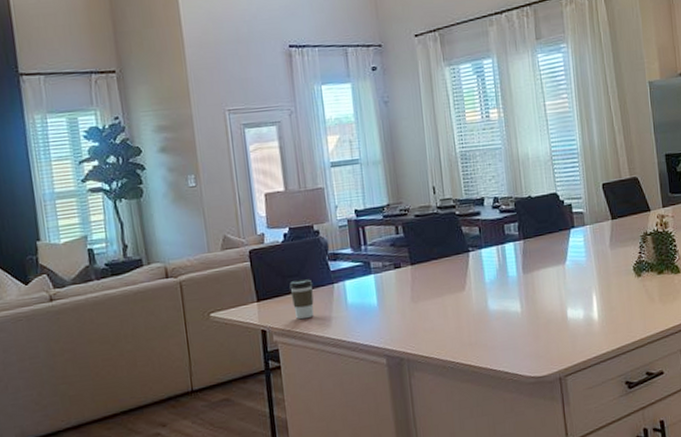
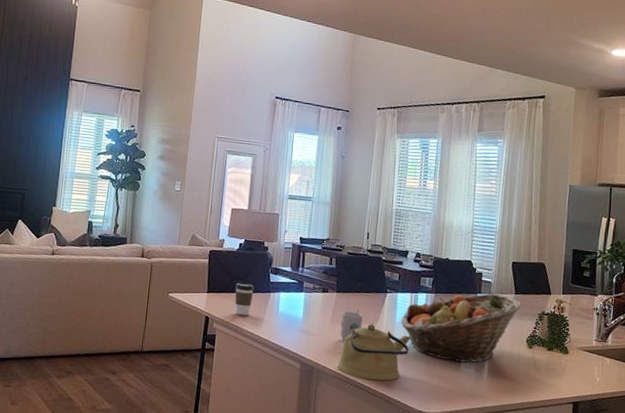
mug: none [422,279,448,318] -> present [340,309,363,339]
kettle: none [429,290,508,357] -> present [337,323,411,381]
fruit basket: none [491,224,621,313] -> present [400,293,522,363]

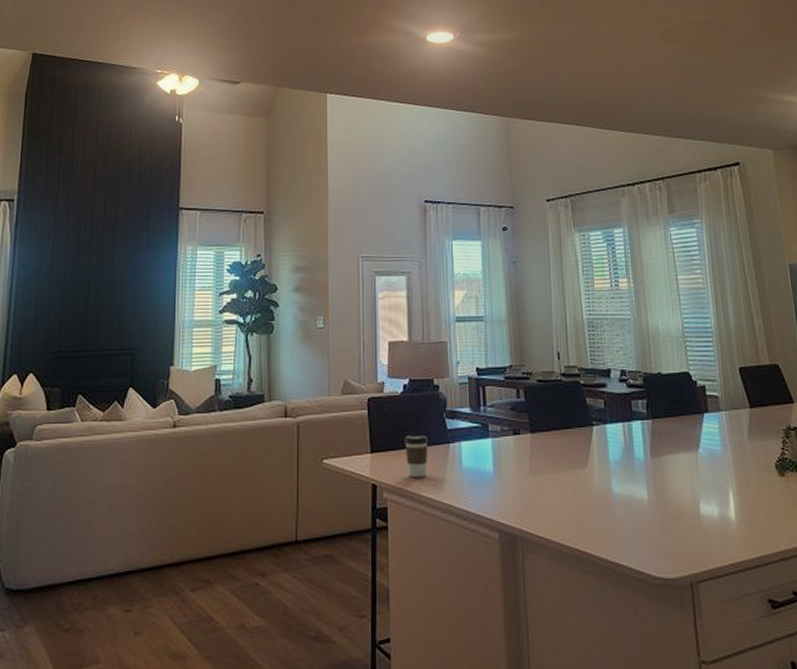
kettle: present [337,323,411,381] -> none [546,467,633,544]
mug: present [340,309,363,339] -> none [541,451,568,493]
fruit basket: present [400,293,522,363] -> none [615,410,761,506]

